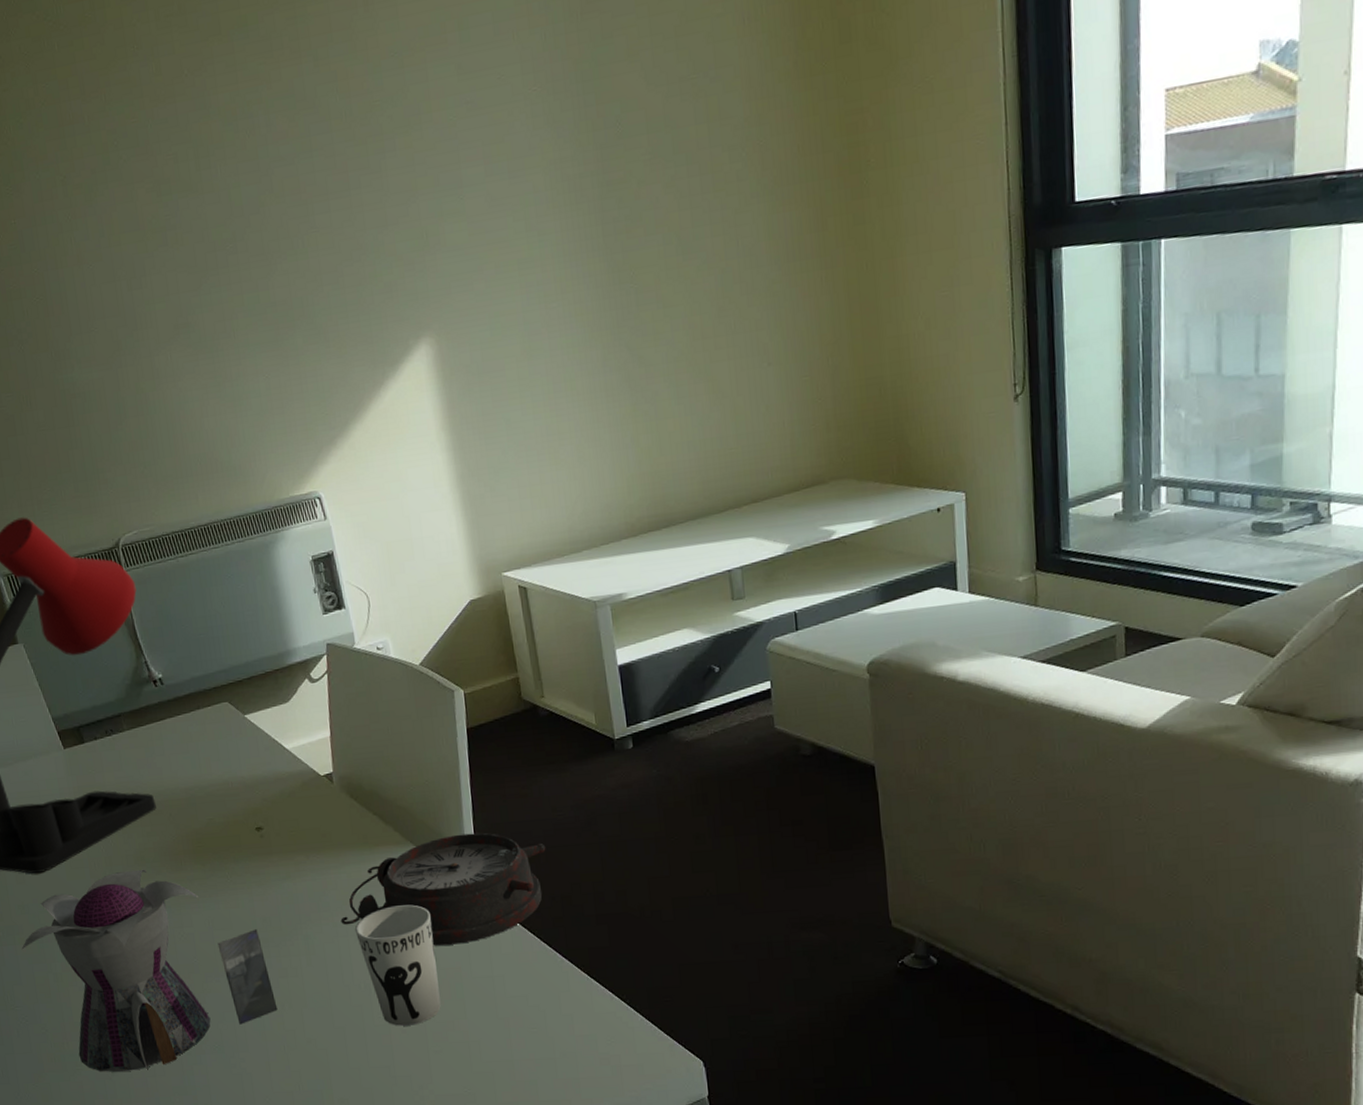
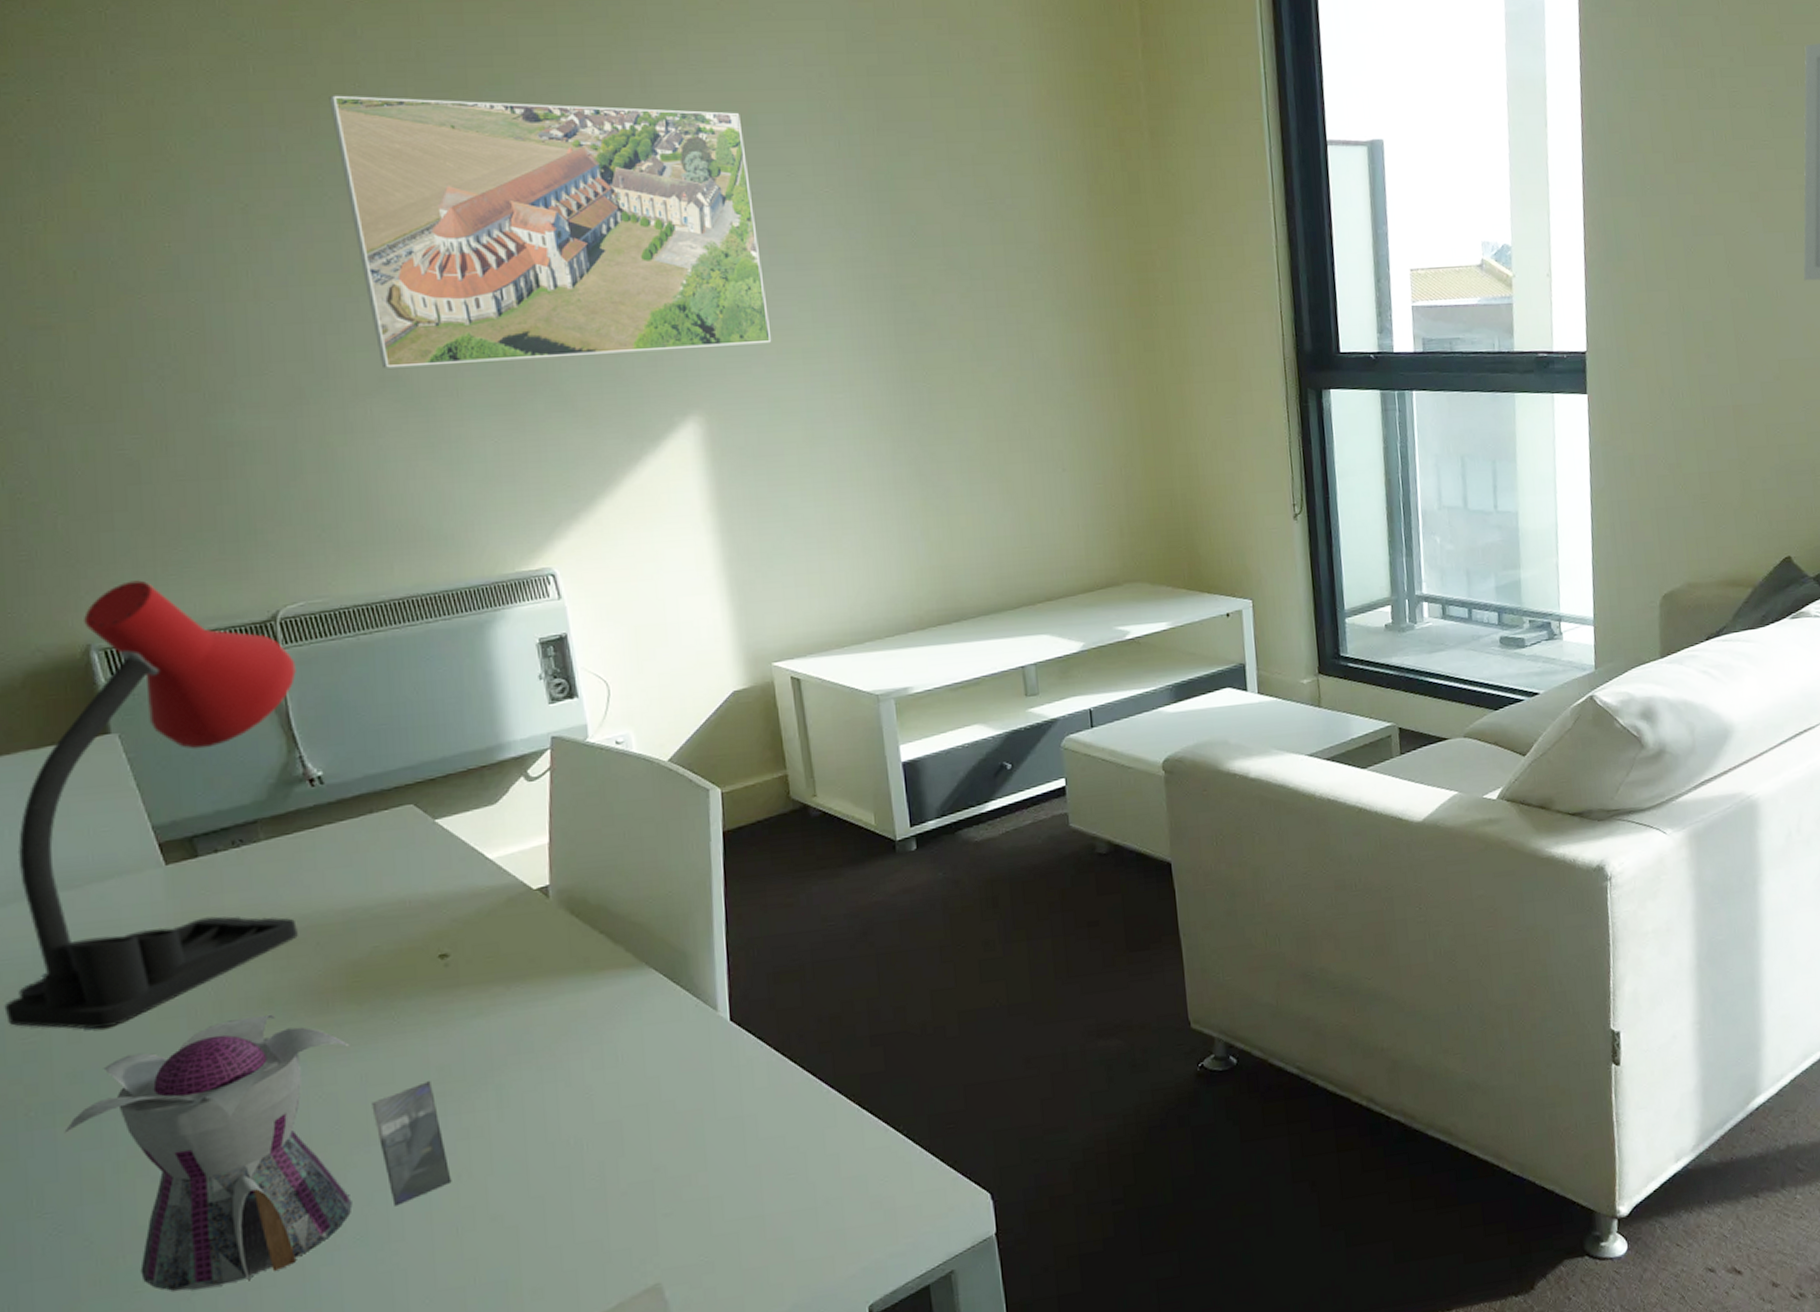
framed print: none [115,18,490,317] -> present [329,95,772,368]
alarm clock: present [340,832,546,946] -> none [547,949,813,1085]
cup: present [354,904,441,1026] -> none [565,1037,675,1188]

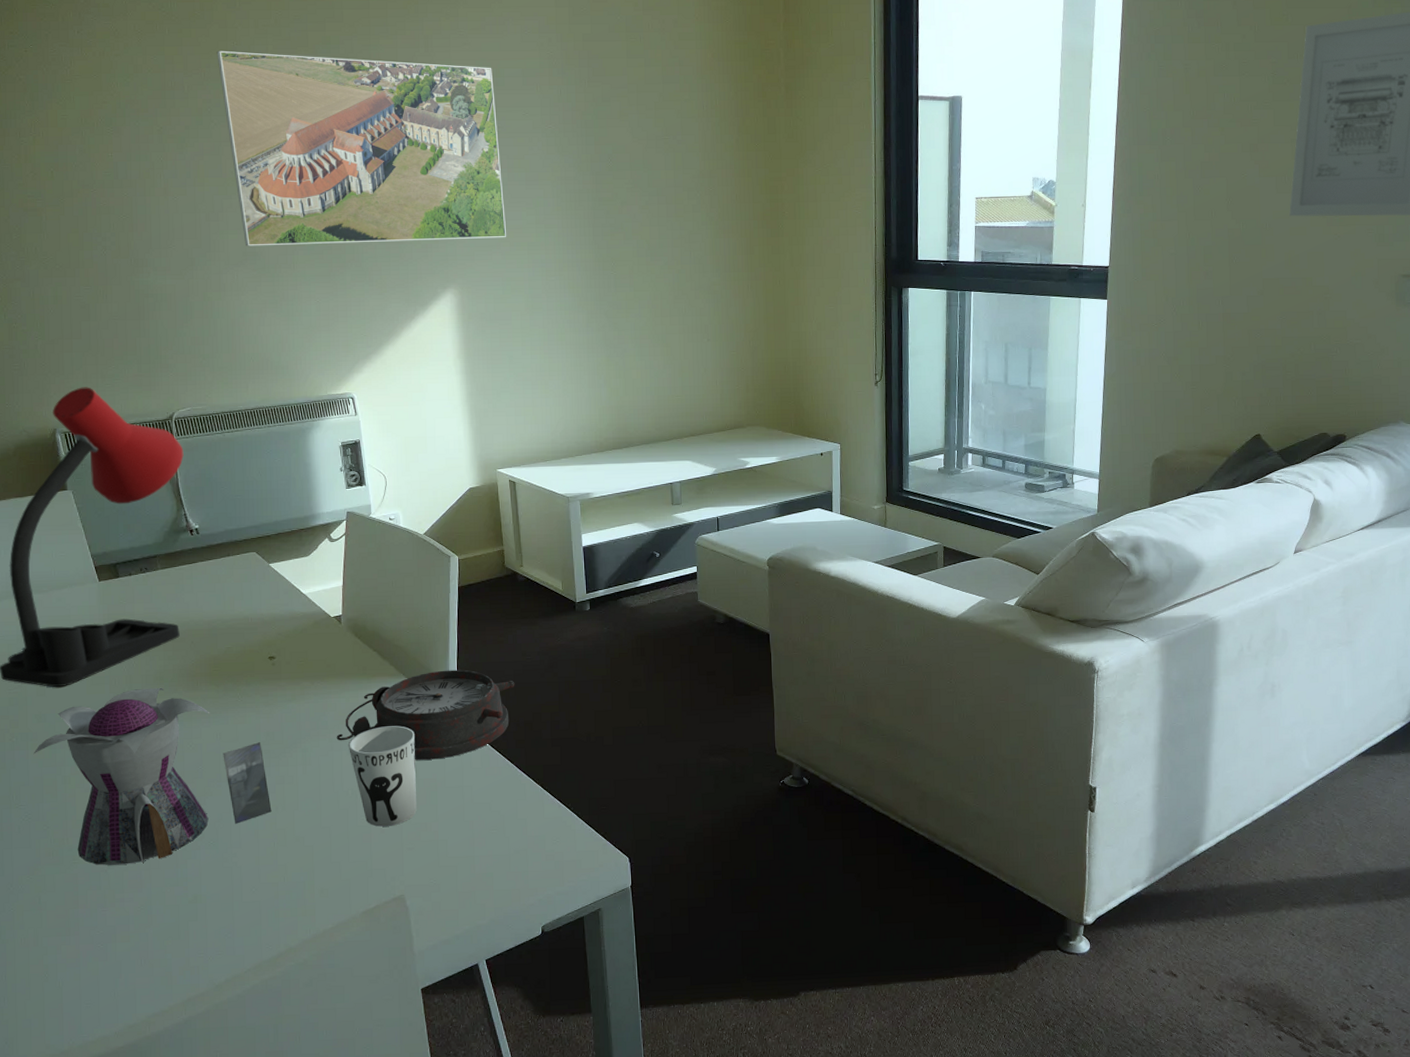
alarm clock: none [547,949,813,1085] -> present [336,669,515,760]
cup: none [565,1037,675,1188] -> present [348,726,417,827]

